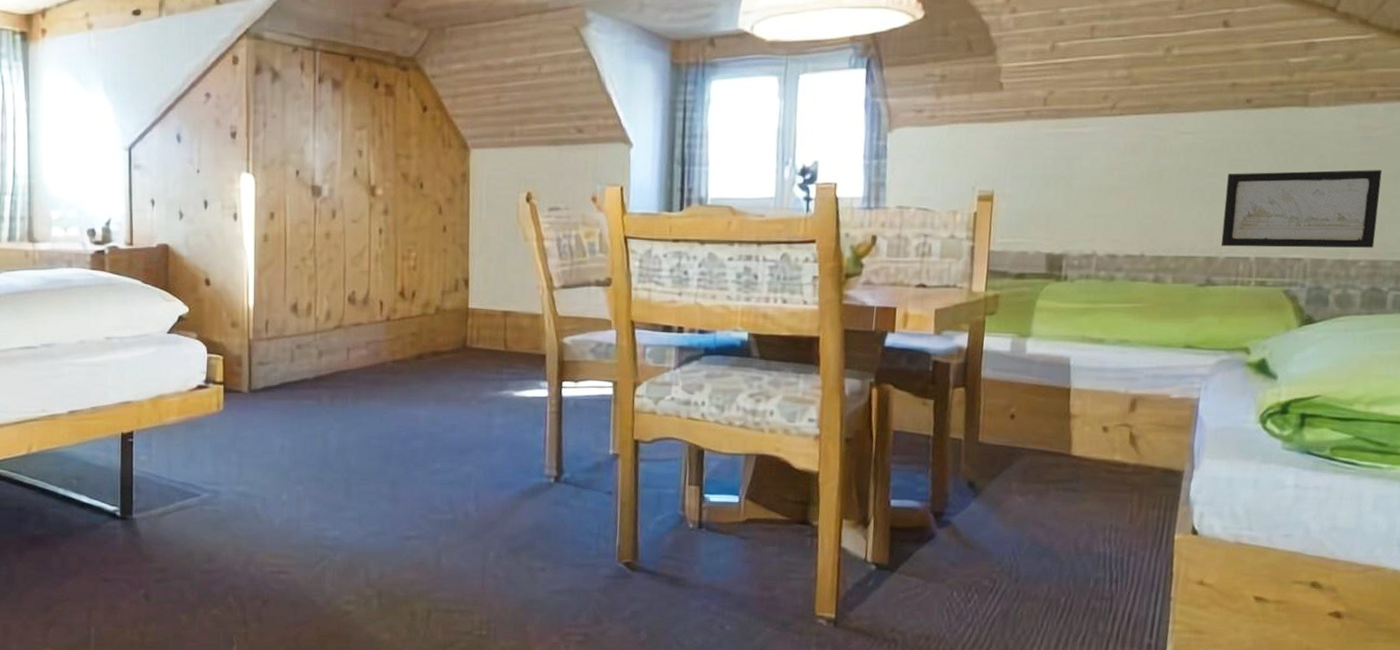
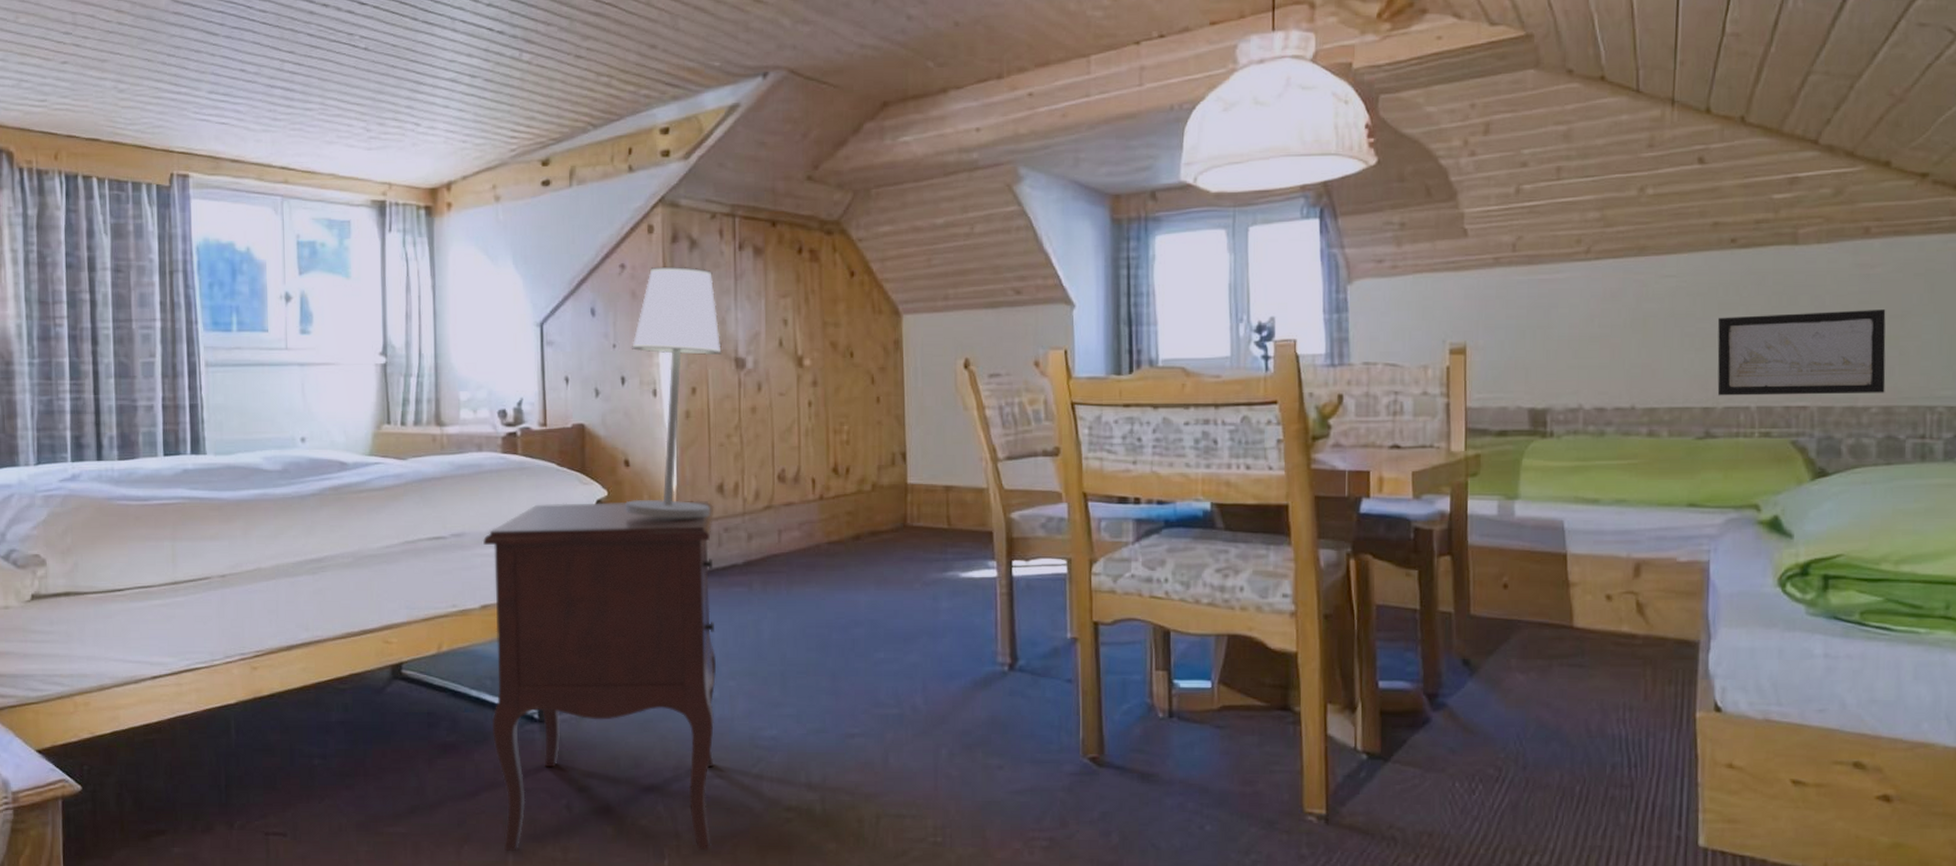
nightstand: none [71,318,288,638] -> present [482,500,717,852]
table lamp: none [205,96,299,336] -> present [625,266,722,519]

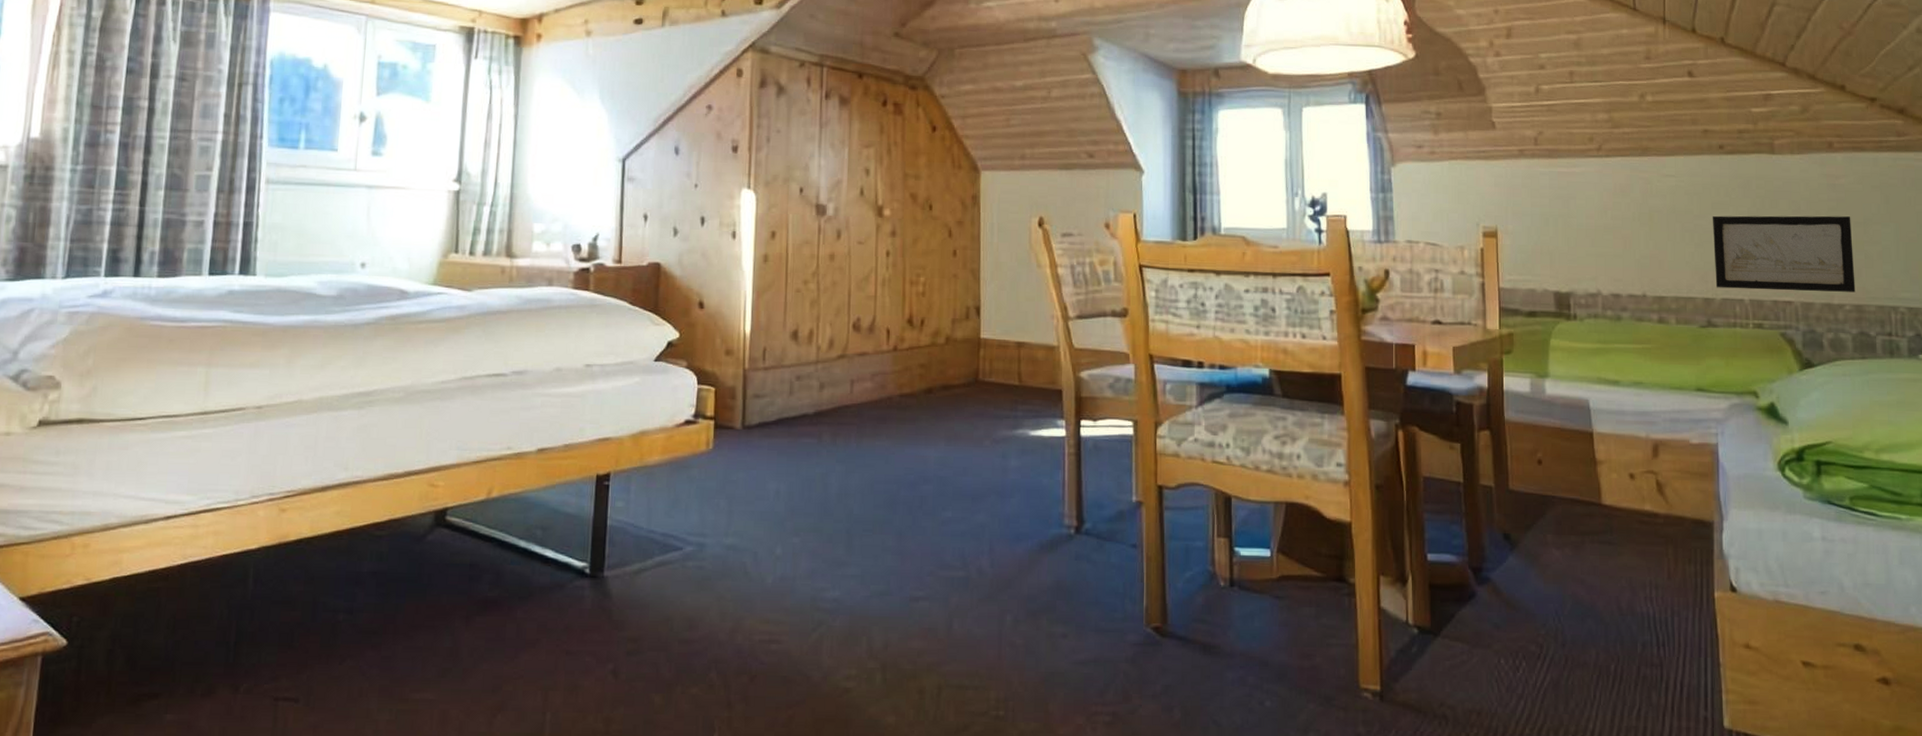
nightstand: present [482,500,717,852] -> none [538,343,788,723]
table lamp: present [625,266,722,519] -> none [697,109,803,366]

